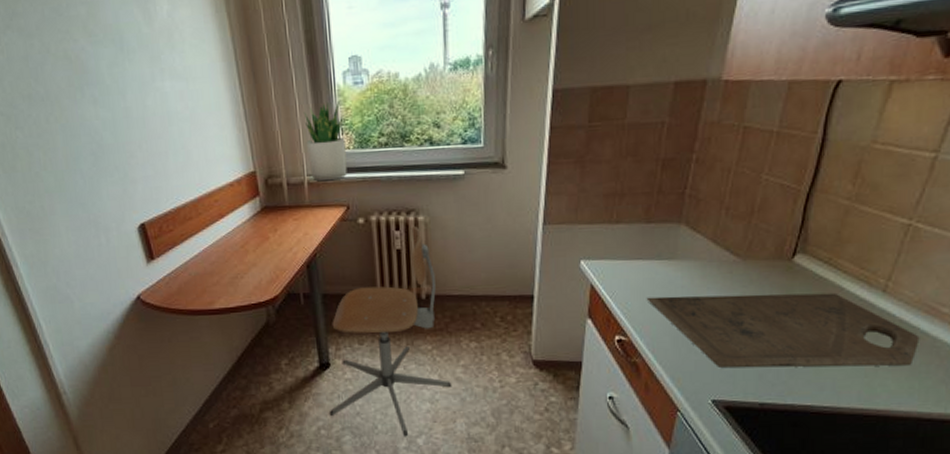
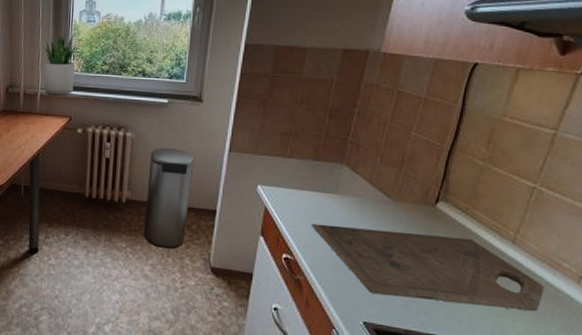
office chair: present [329,226,451,437] -> none [31,140,139,323]
pedal bin: none [449,228,503,346] -> present [144,148,194,249]

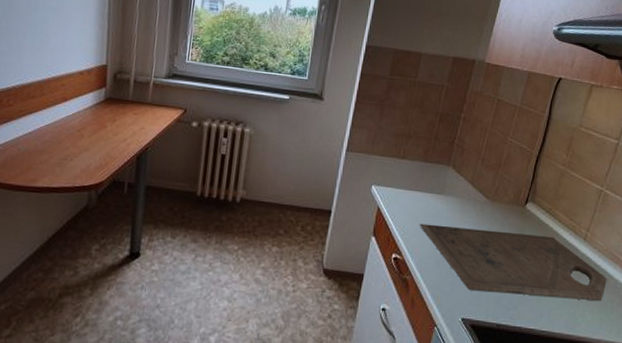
planter: present [43,32,76,96] -> none [157,18,196,86]
pedal bin: present [144,148,194,249] -> none [257,145,313,251]

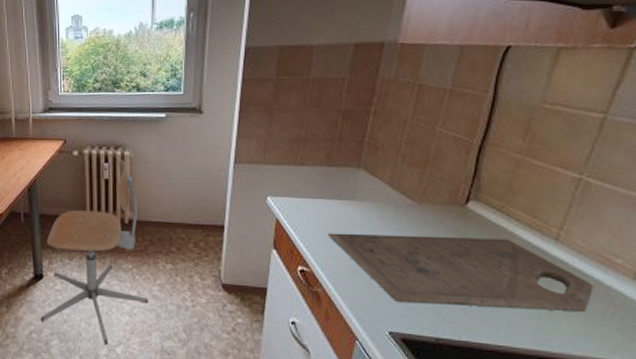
office chair: none [129,136,252,334] -> present [40,160,148,346]

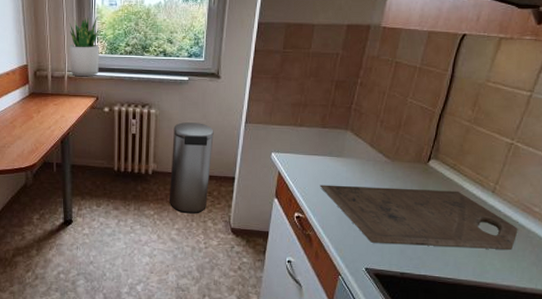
planter: none [32,51,66,119] -> present [68,16,100,77]
office chair: present [40,160,148,346] -> none [68,117,167,284]
pedal bin: none [149,165,198,268] -> present [170,122,214,214]

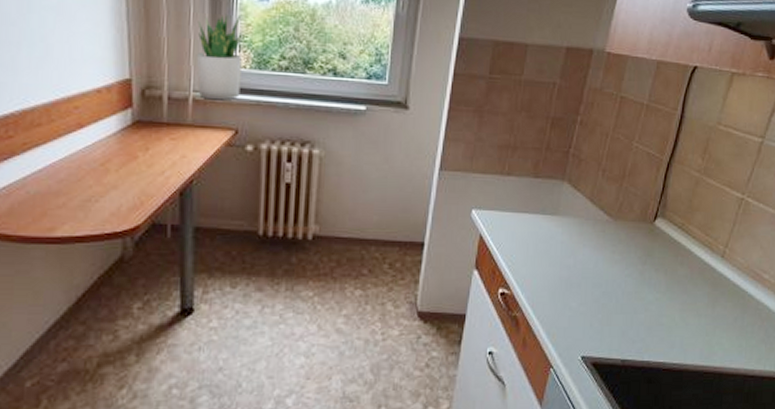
pedal bin: present [170,122,214,214] -> none [336,168,398,294]
cutting board: present [319,184,518,250] -> none [529,251,747,326]

